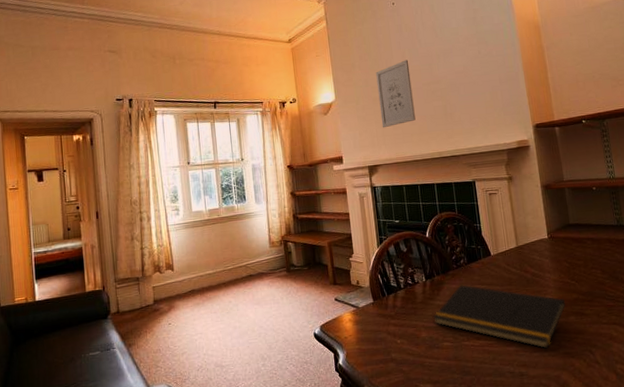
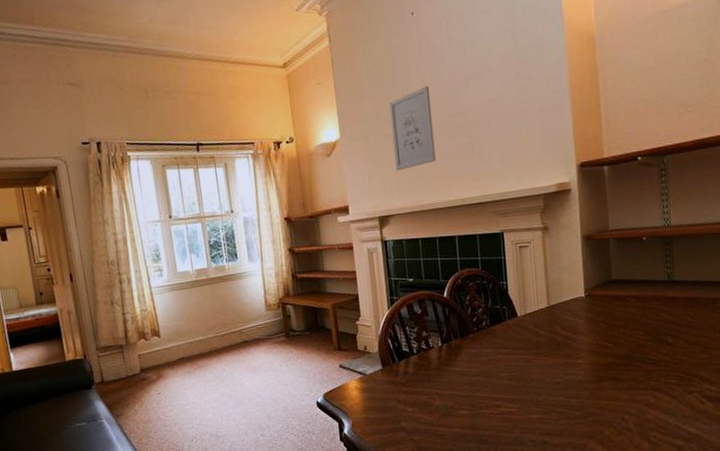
notepad: present [433,285,566,349] -> none [449,349,600,417]

